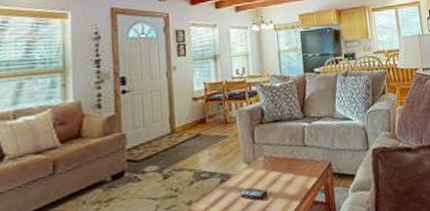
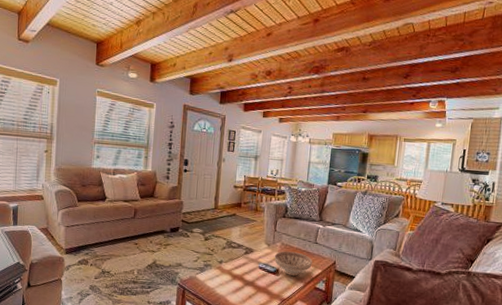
decorative bowl: none [258,162,305,195] -> present [274,251,313,276]

